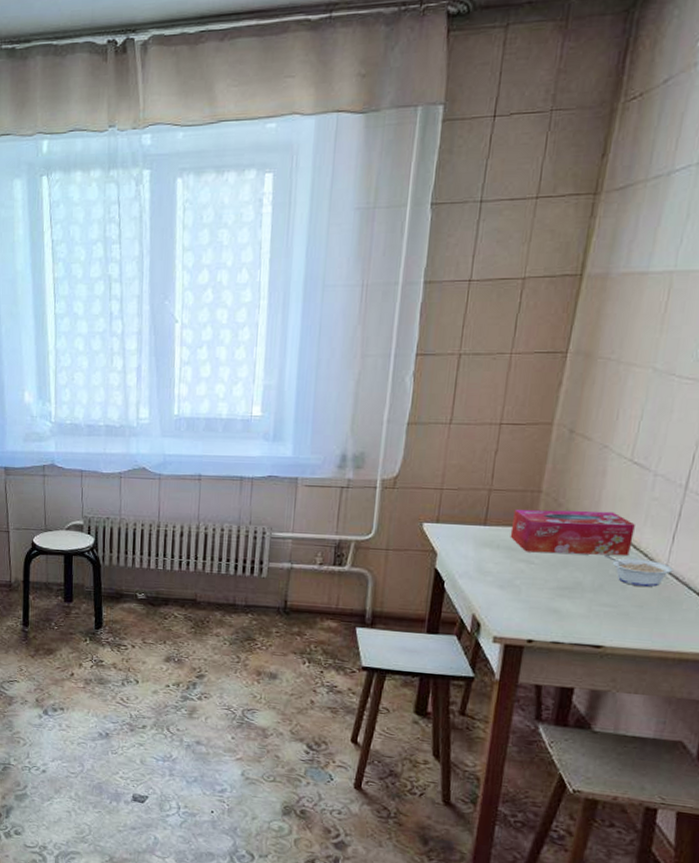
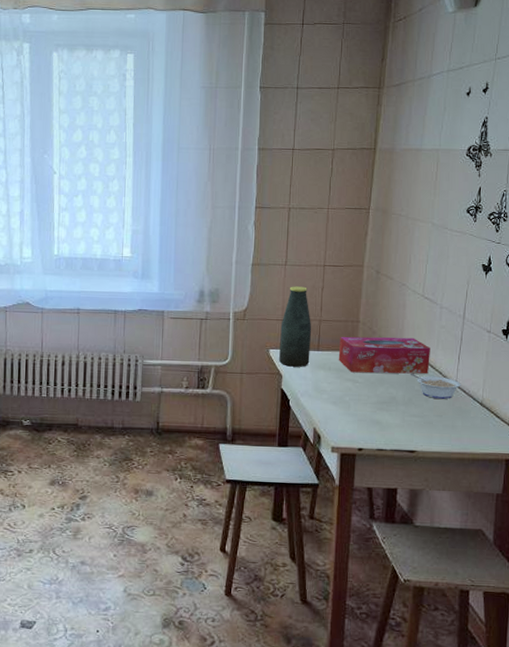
bottle: none [434,449,479,544] -> present [279,286,312,367]

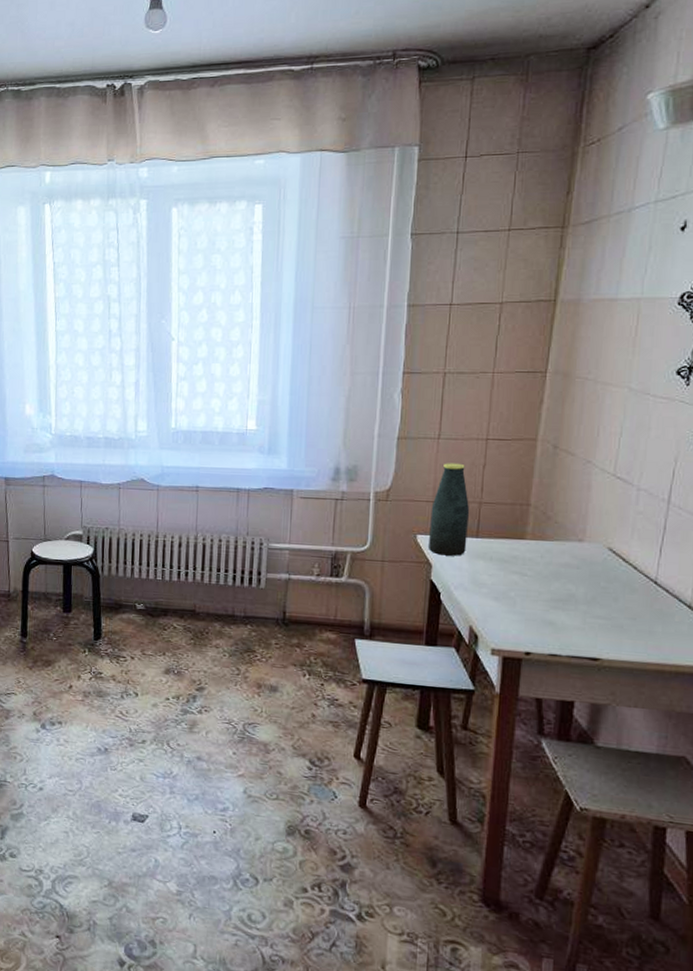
tissue box: present [338,336,430,375] -> none [502,522,622,569]
legume: present [411,373,461,399] -> none [595,566,663,599]

